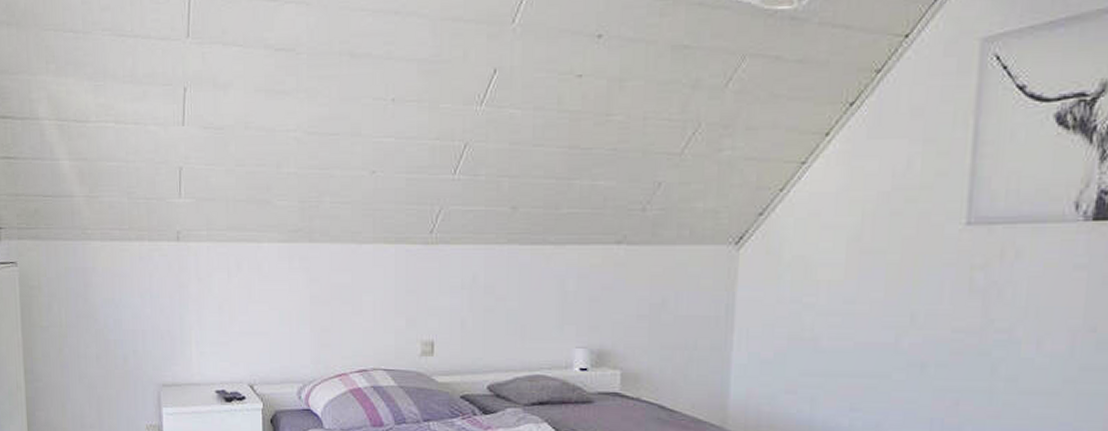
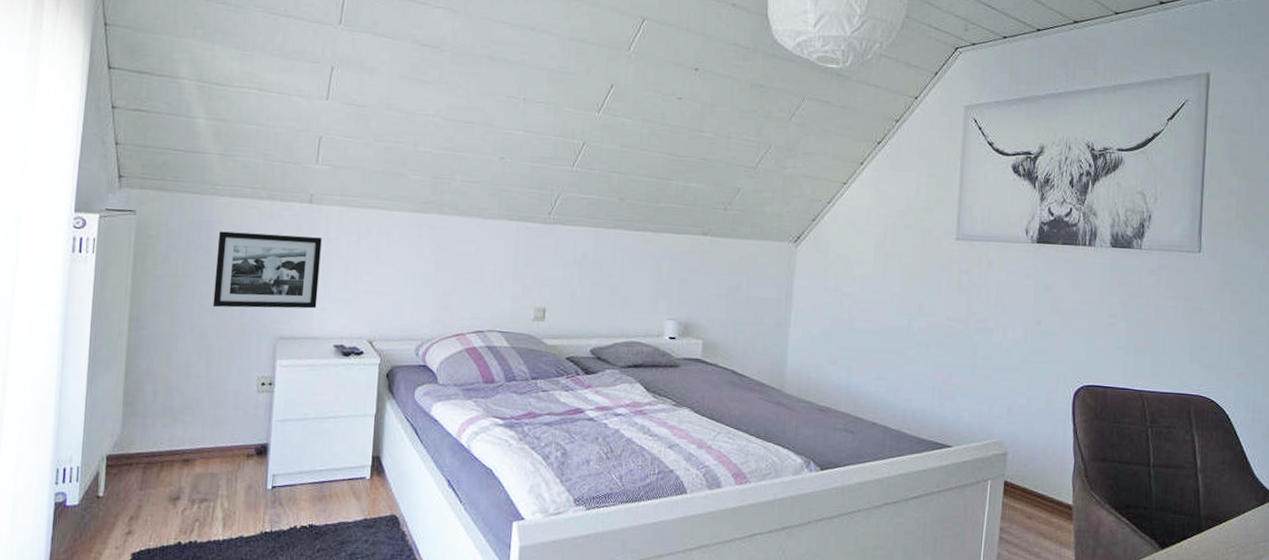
picture frame: none [94,277,195,357] -> present [213,231,322,309]

